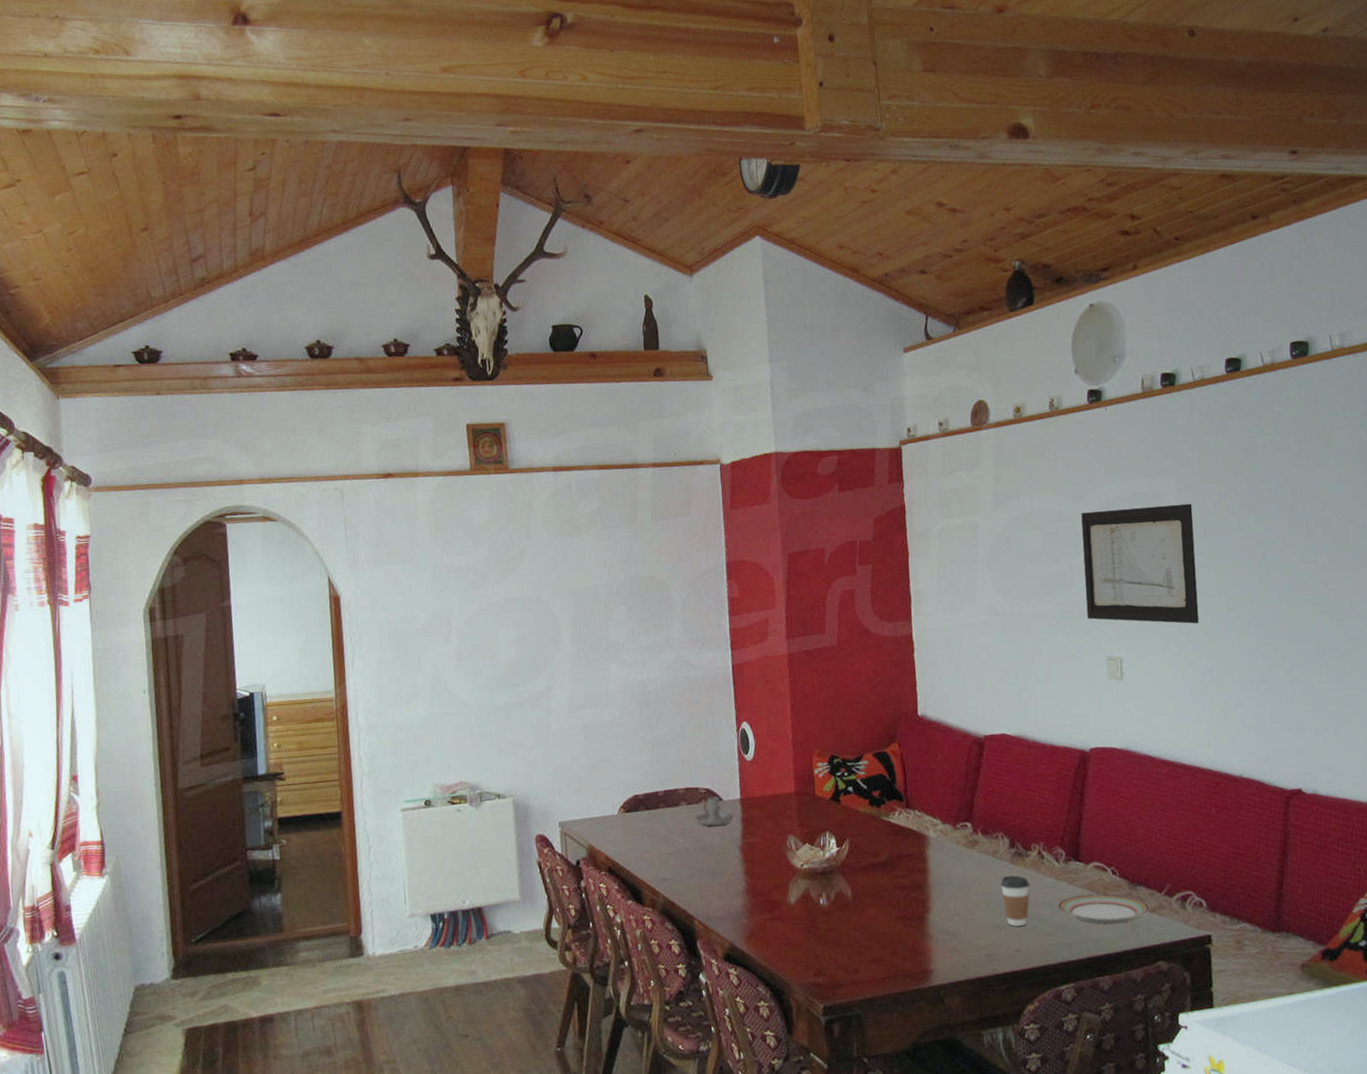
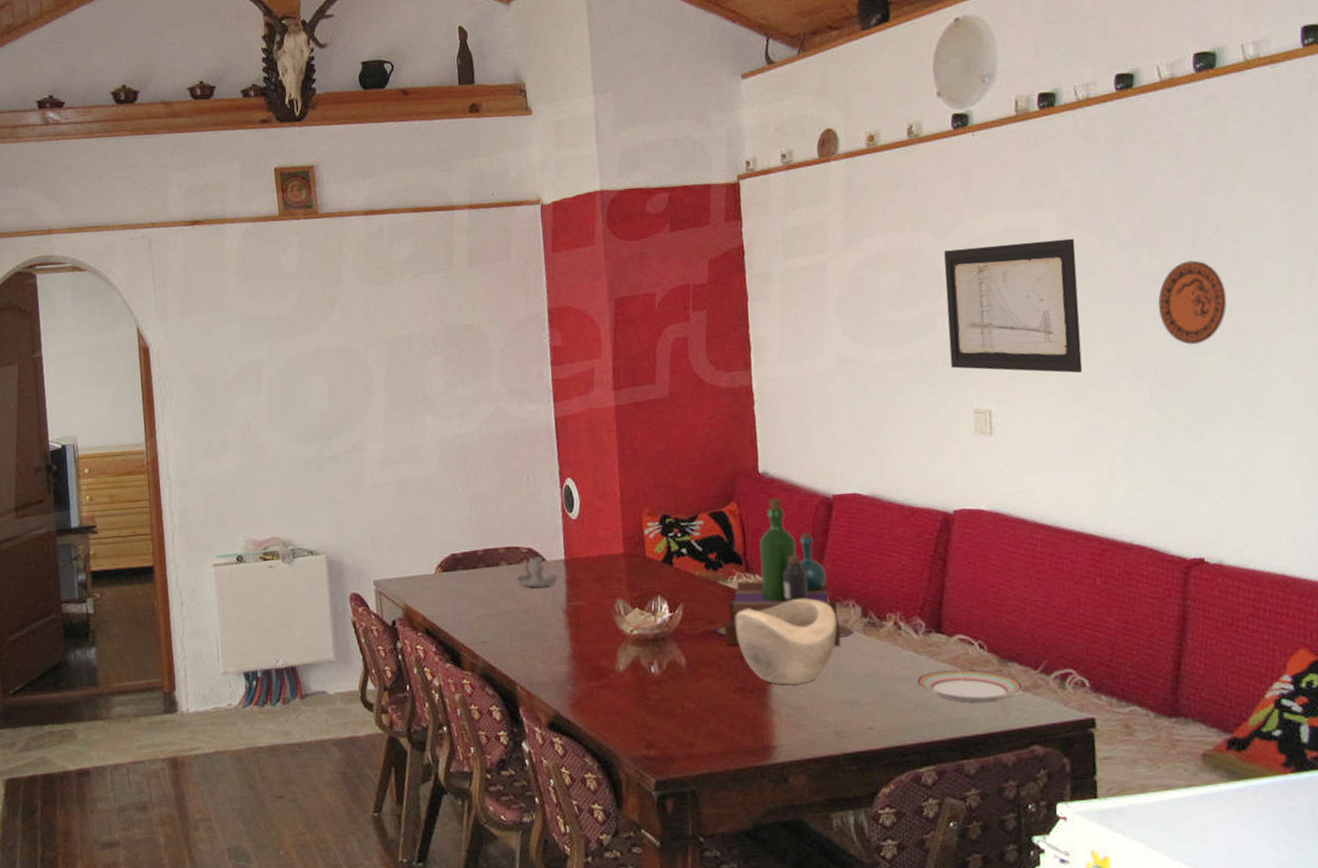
bottle: none [879,739,1003,877] -> present [716,498,855,647]
decorative bowl: none [896,831,988,913] -> present [735,598,837,685]
coffee cup: present [1000,875,1030,927] -> none [851,647,885,703]
decorative plate: none [1262,524,1319,599] -> present [1158,260,1227,345]

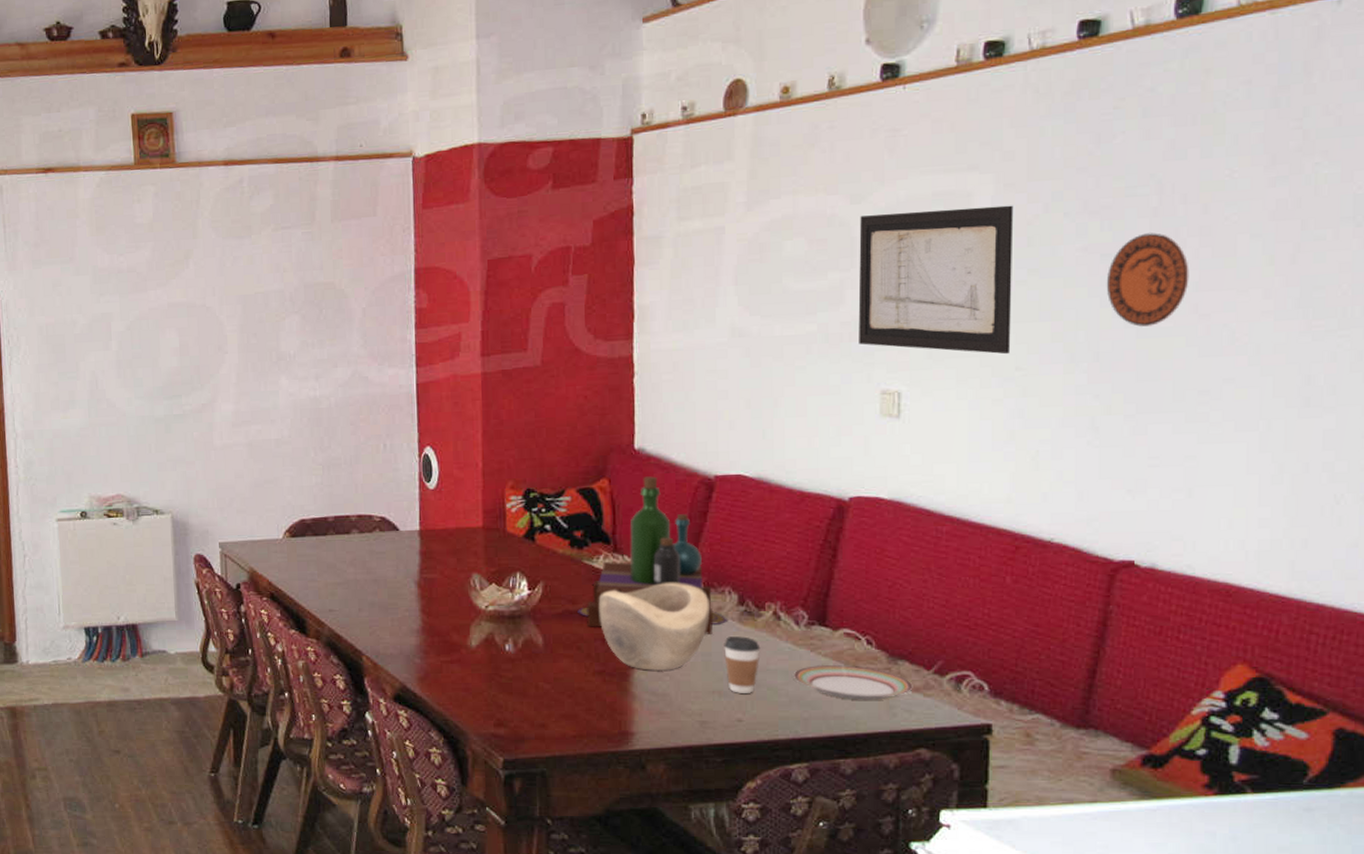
candle holder: present [516,556,559,588] -> none [367,526,412,558]
coffee cup: none [851,647,885,703] -> present [724,636,761,695]

